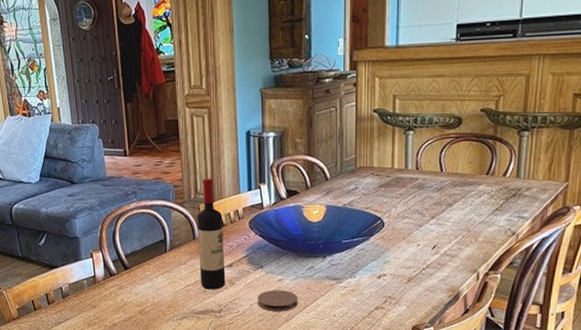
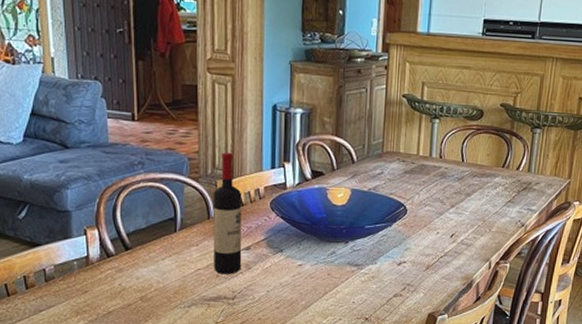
coaster: present [257,290,298,311] -> none [275,275,318,298]

